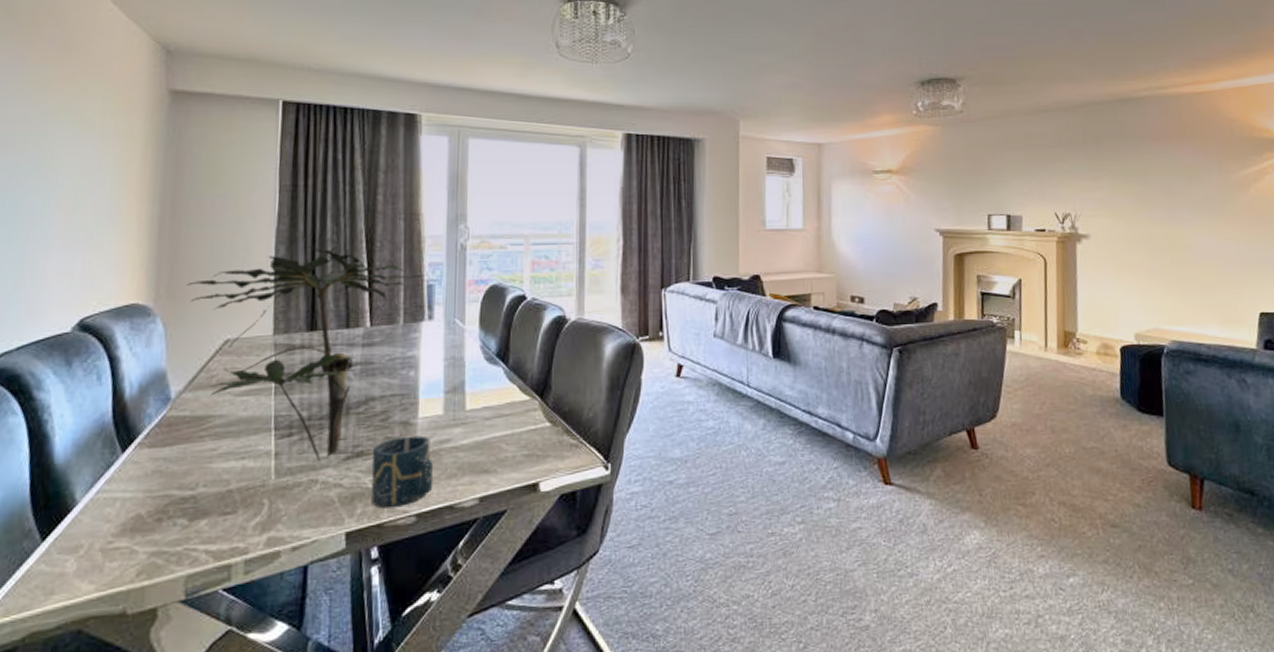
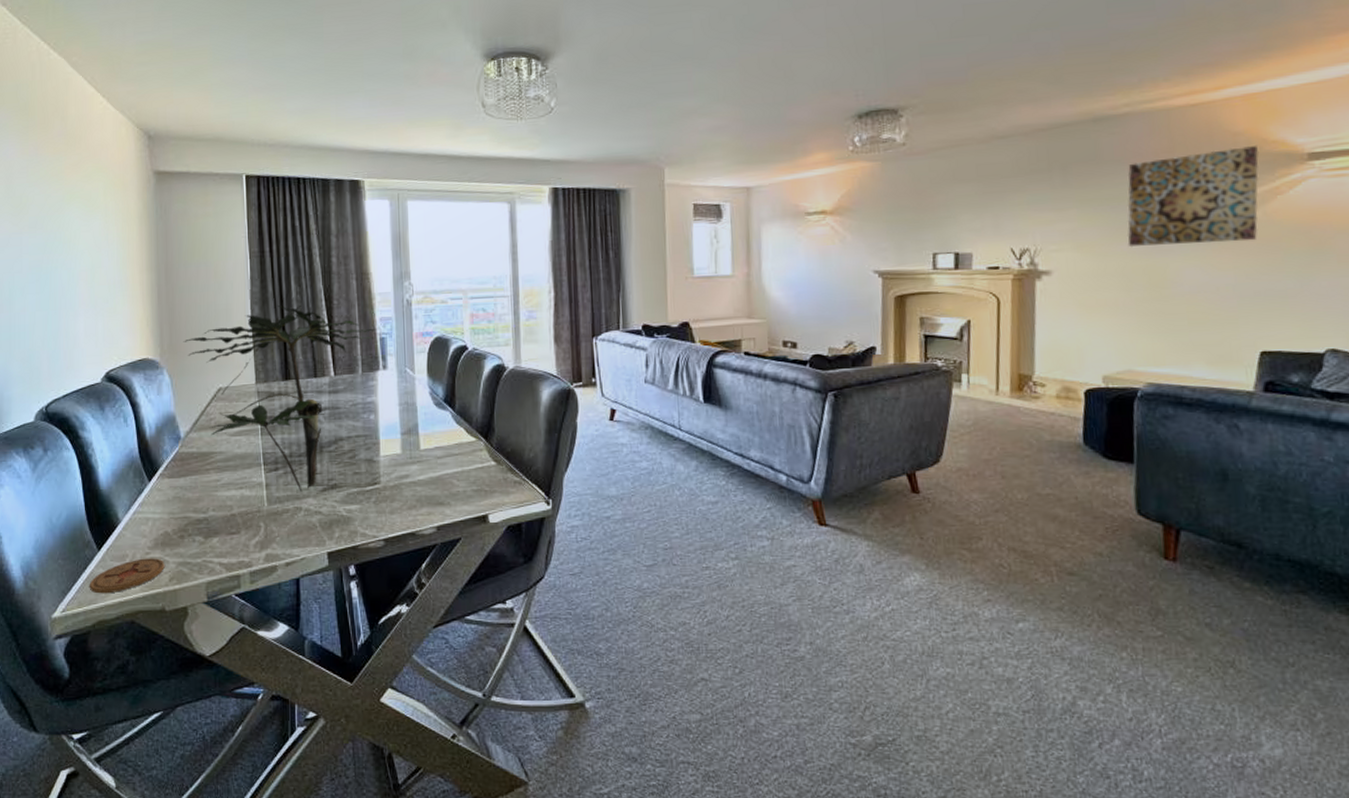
coaster: none [22,548,132,597] -> present [89,558,165,594]
cup: present [371,435,434,509] -> none [344,471,397,533]
wall art: none [1149,132,1253,216] -> present [1127,146,1259,248]

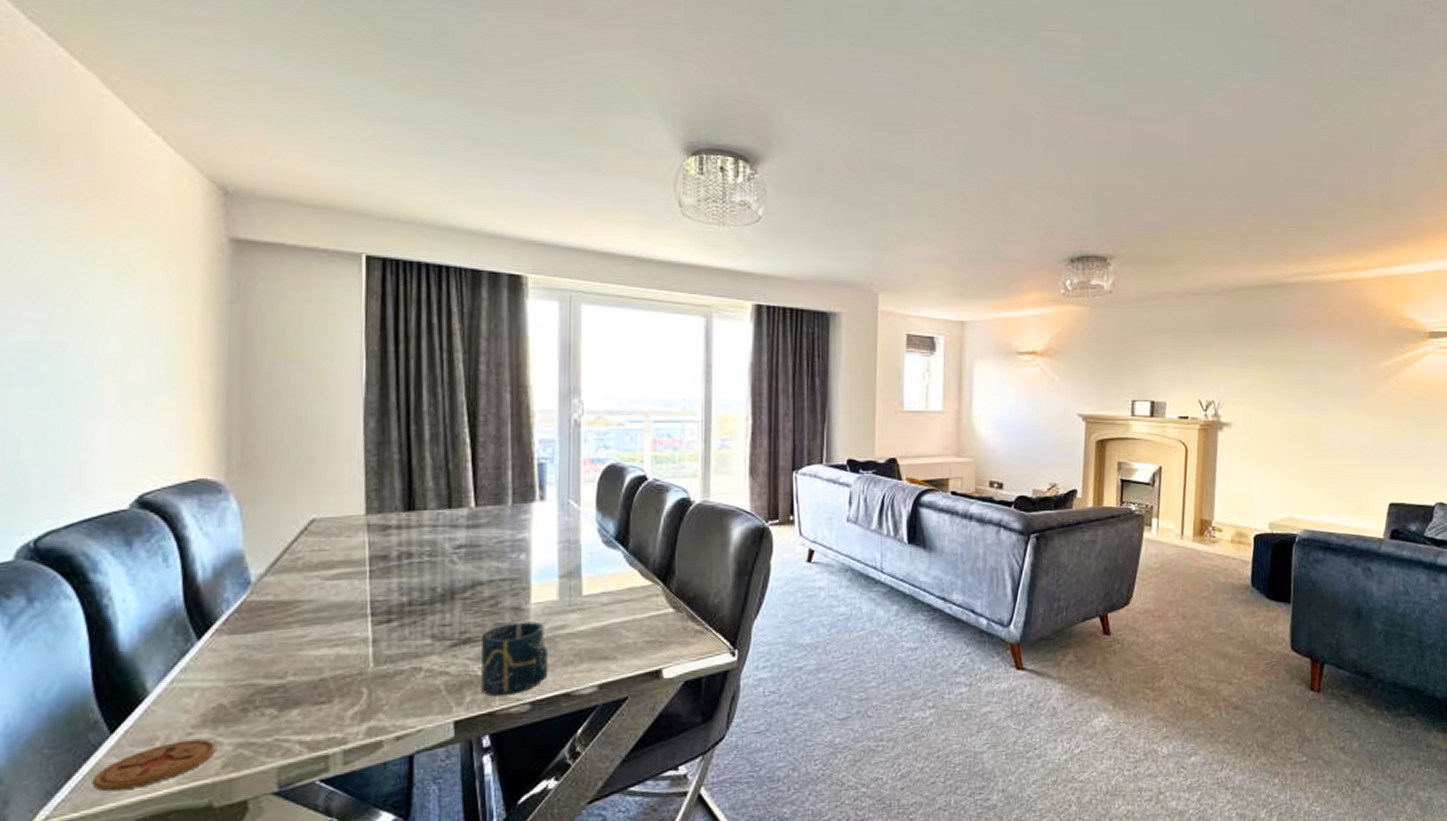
plant: present [183,304,377,492] -> none [261,419,534,648]
cup: none [344,471,397,533] -> present [481,621,549,697]
wall art: present [1127,146,1259,248] -> none [1293,322,1394,405]

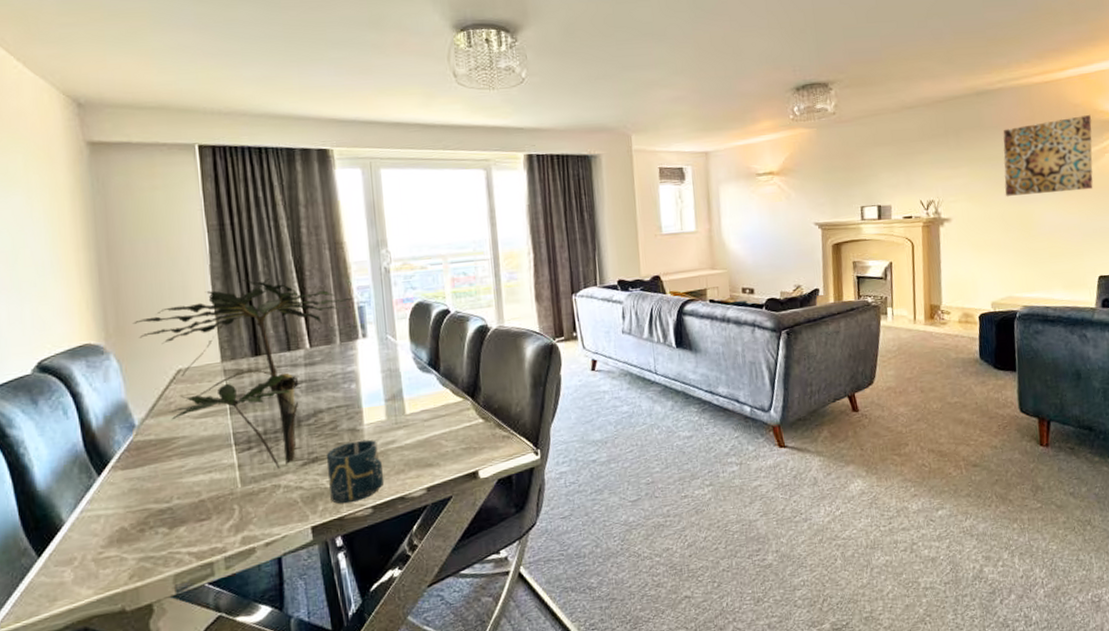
coaster: present [92,739,216,792] -> none [28,556,123,605]
plant: none [261,419,534,648] -> present [132,277,354,469]
wall art: none [1293,322,1394,405] -> present [1003,115,1094,197]

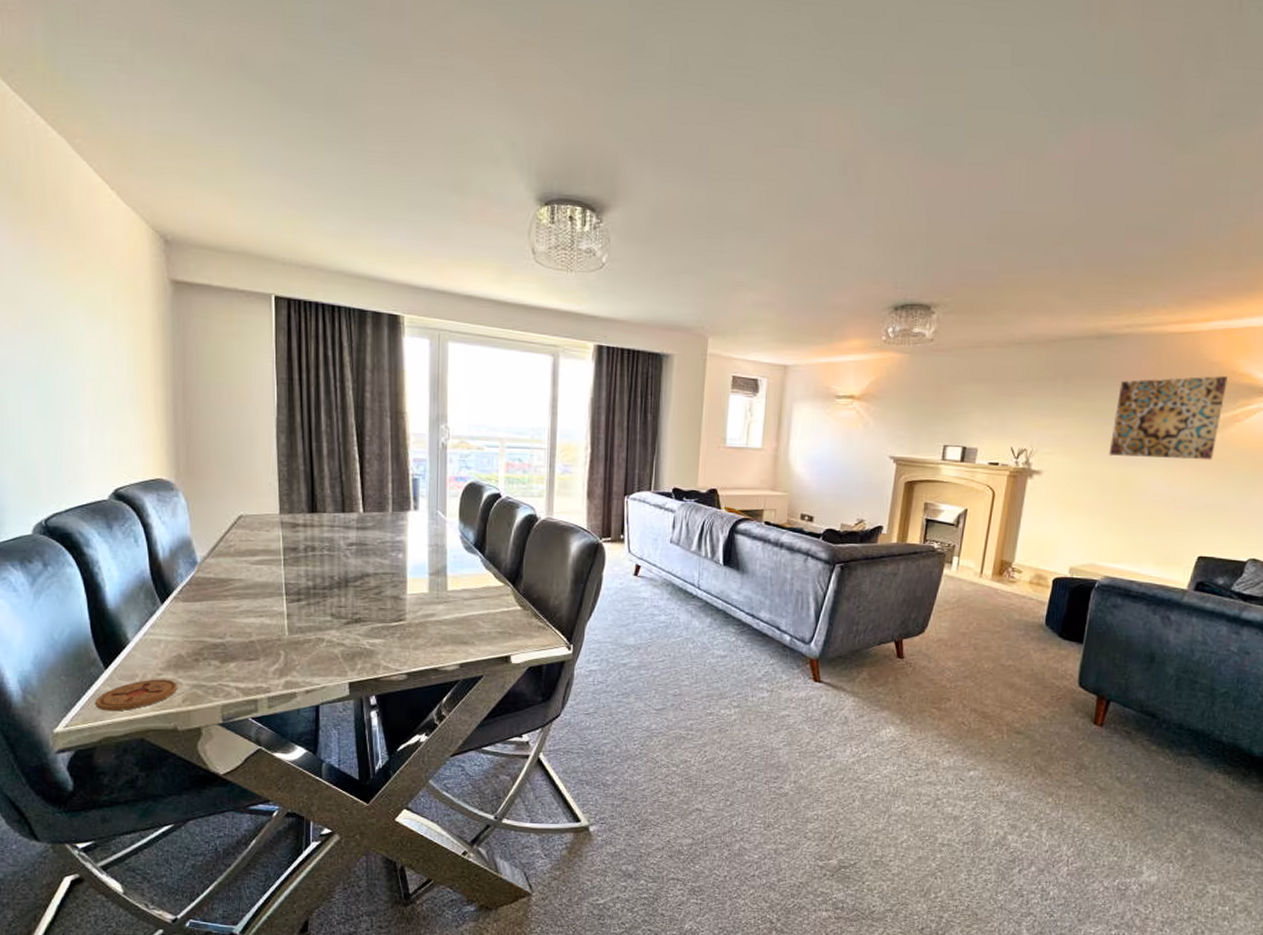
coaster: none [28,556,123,605] -> present [95,679,178,712]
plant: present [132,277,354,469] -> none [201,437,410,624]
cup: present [326,439,385,504] -> none [368,608,421,666]

